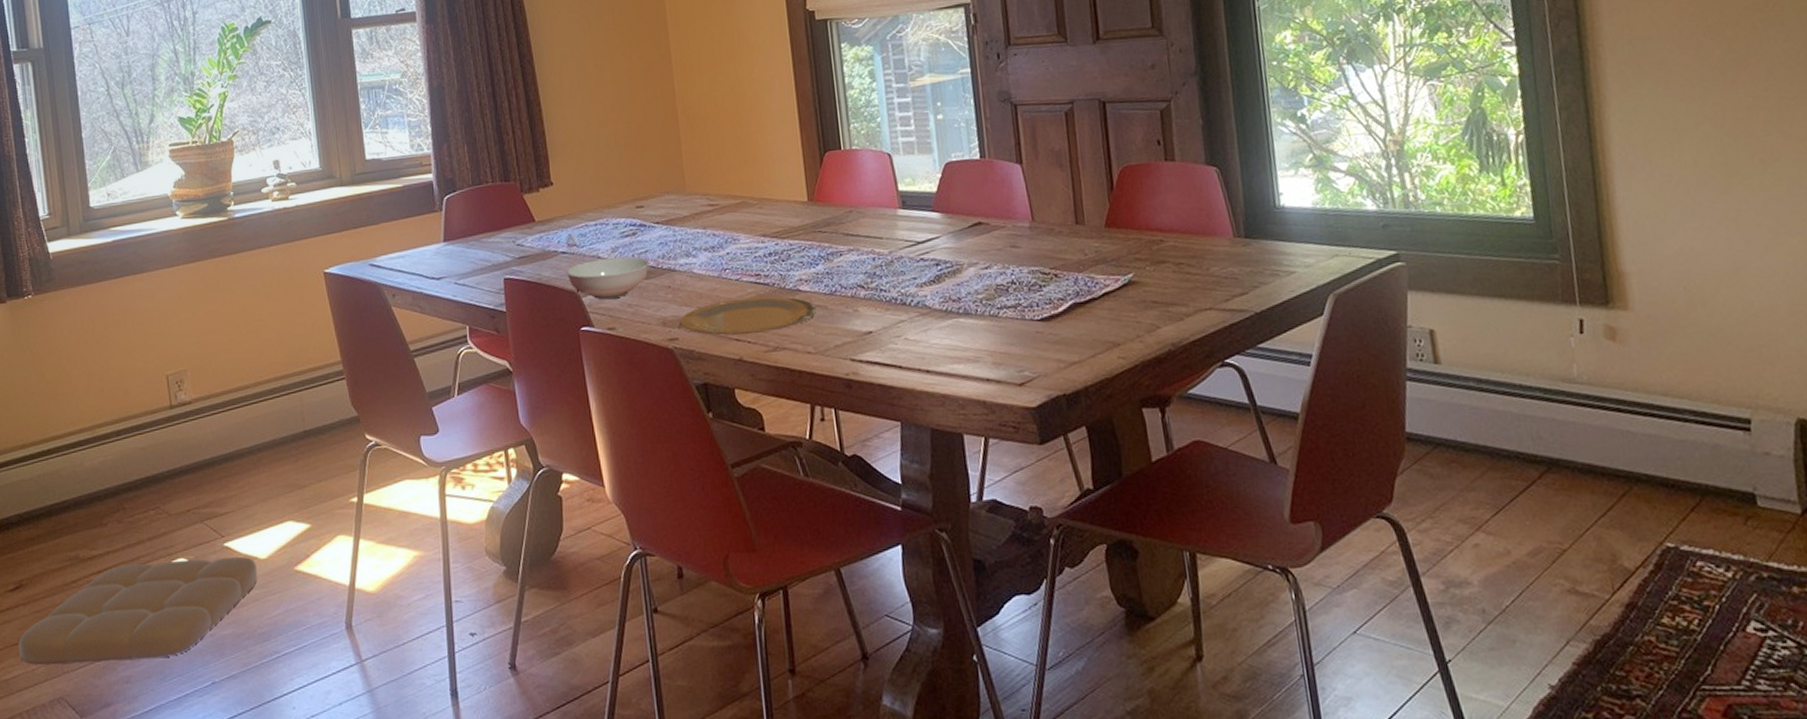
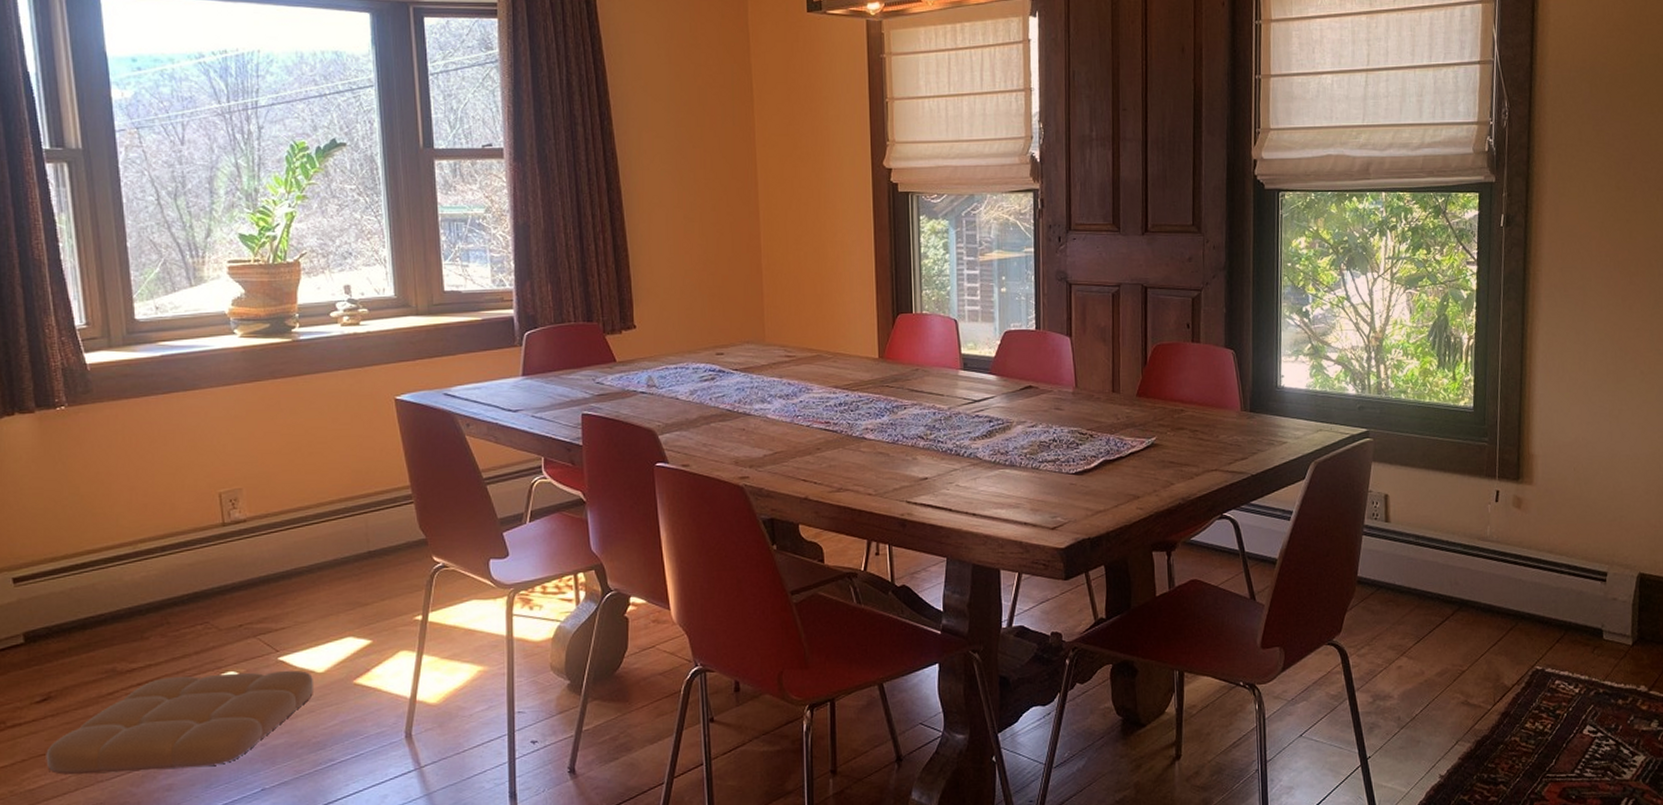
bowl: present [566,257,650,300] -> none [644,400,726,439]
plate: present [679,296,817,336] -> none [751,442,879,476]

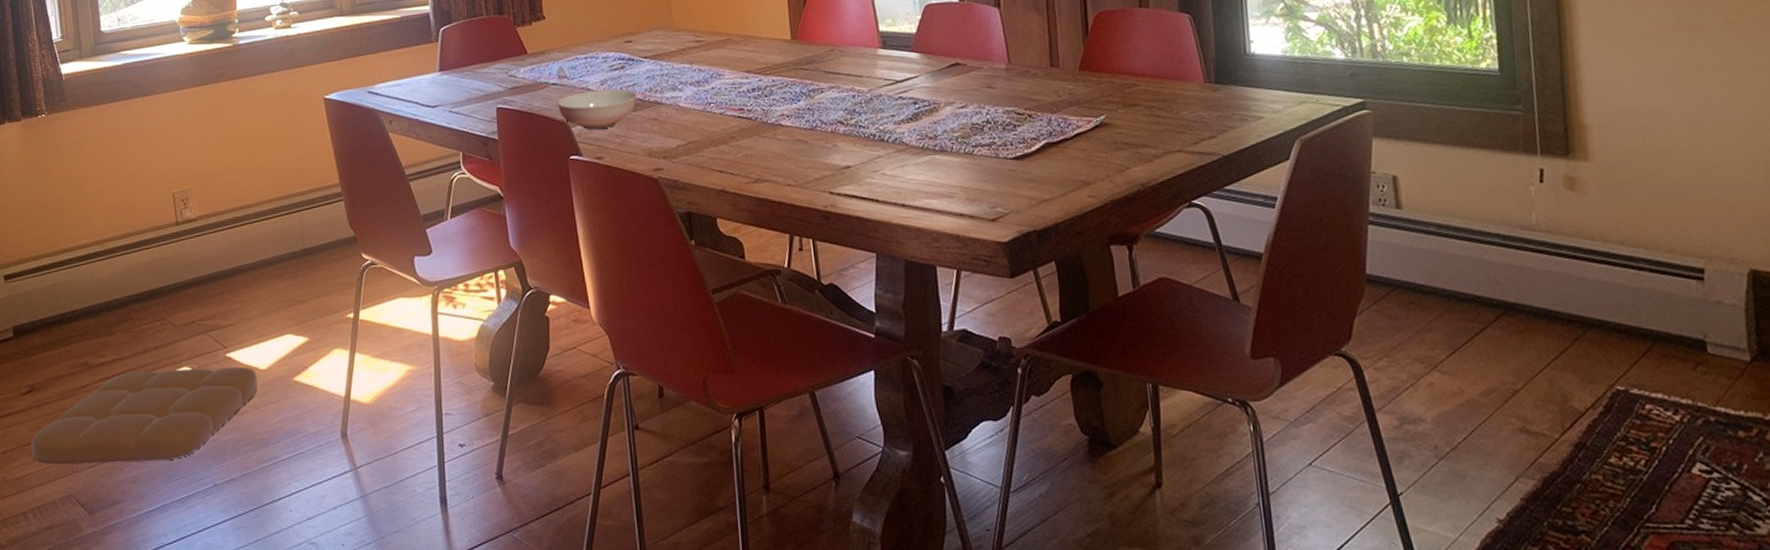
bowl: none [644,400,726,439] -> present [556,89,637,130]

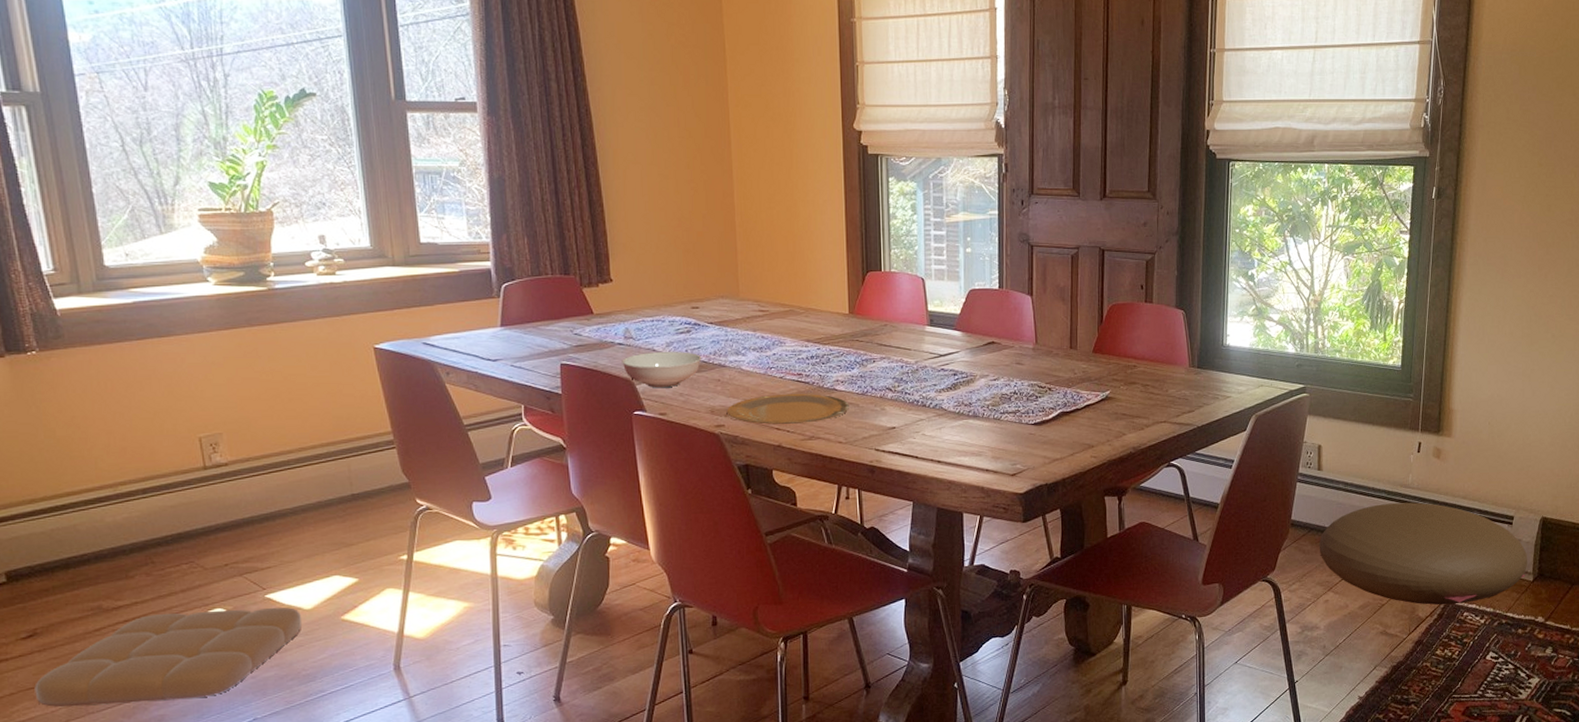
plate: none [665,130,797,167] -> present [726,393,849,425]
pouf: none [1409,250,1739,393] -> present [1319,502,1528,605]

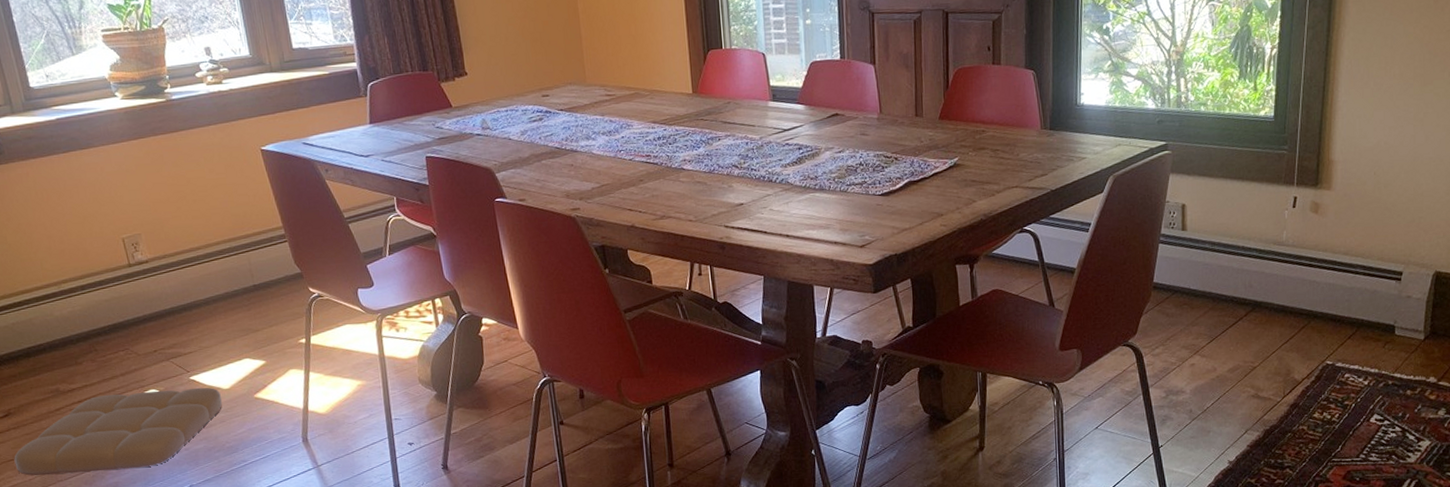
bowl: present [622,352,702,388] -> none [481,139,555,176]
plate: present [726,393,849,425] -> none [581,174,698,206]
pouf: present [1319,502,1528,605] -> none [1183,260,1418,367]

